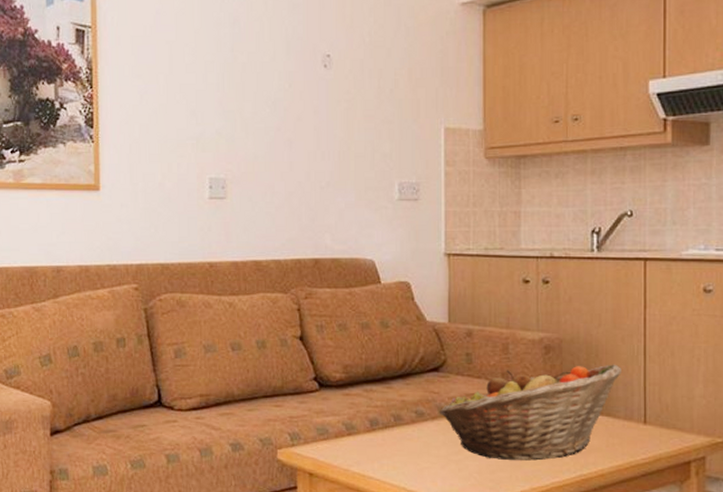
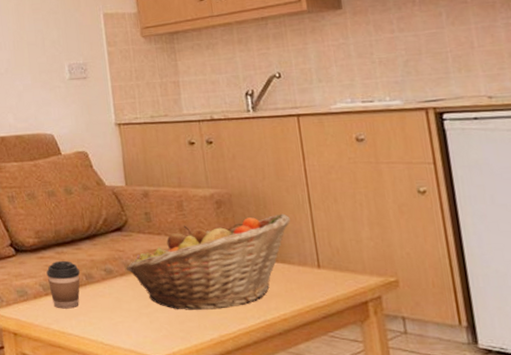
coffee cup: none [351,399,389,451] -> present [46,260,81,309]

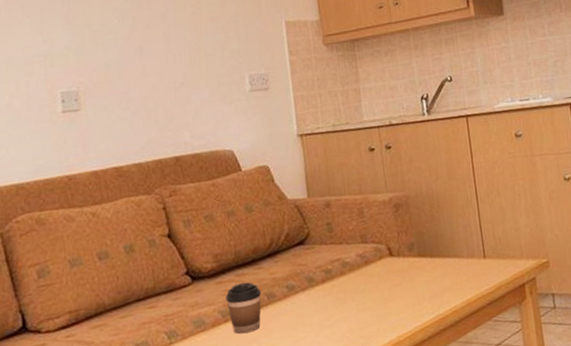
fruit basket: present [126,213,290,311] -> none [308,210,460,318]

